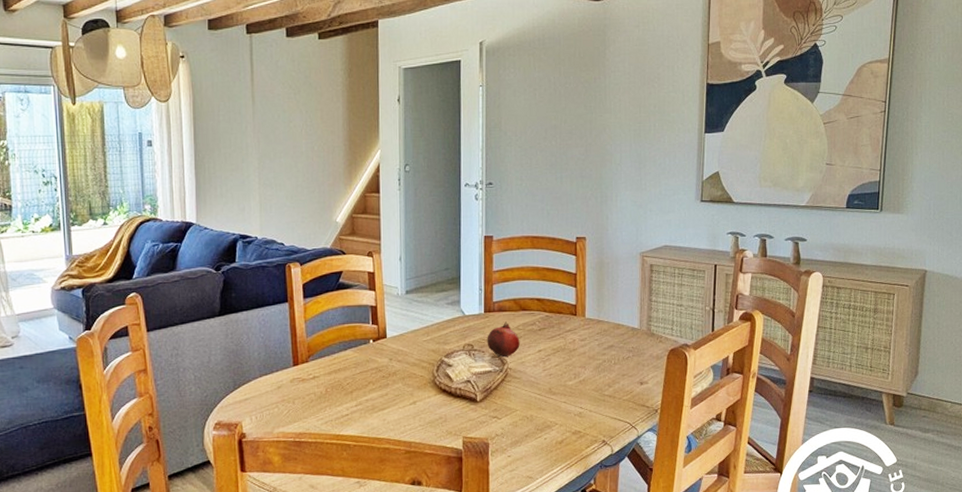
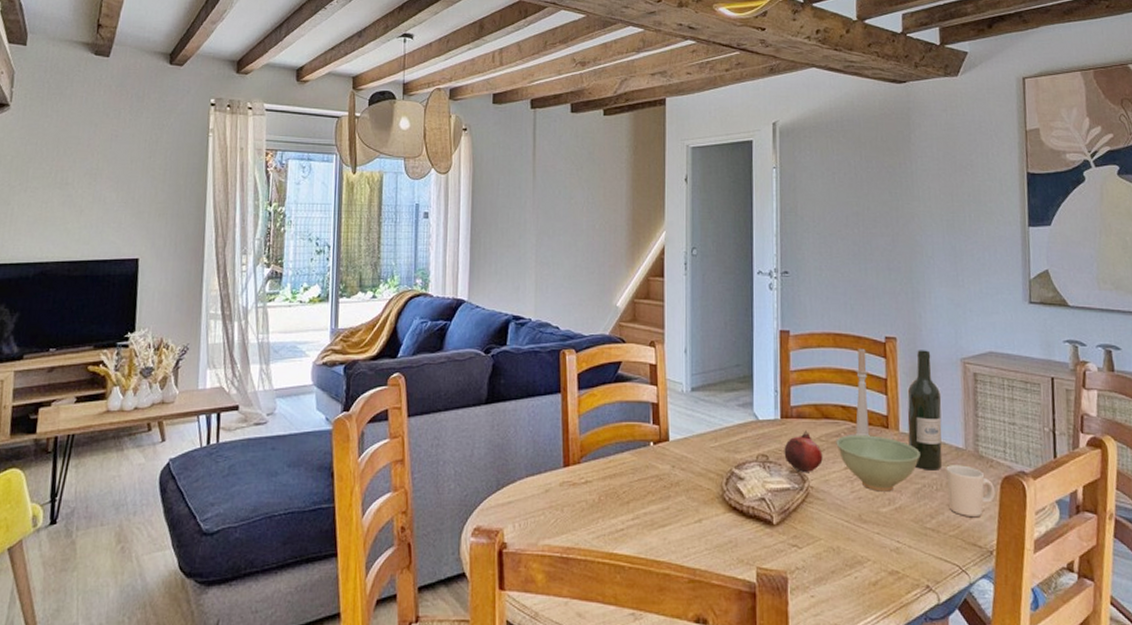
bowl: none [531,322,602,369] -> present [836,435,920,492]
candlestick: none [541,248,561,324] -> present [847,348,870,437]
wine bottle: none [593,247,622,348] -> present [907,350,943,471]
mug: none [623,342,663,384] -> present [946,465,996,518]

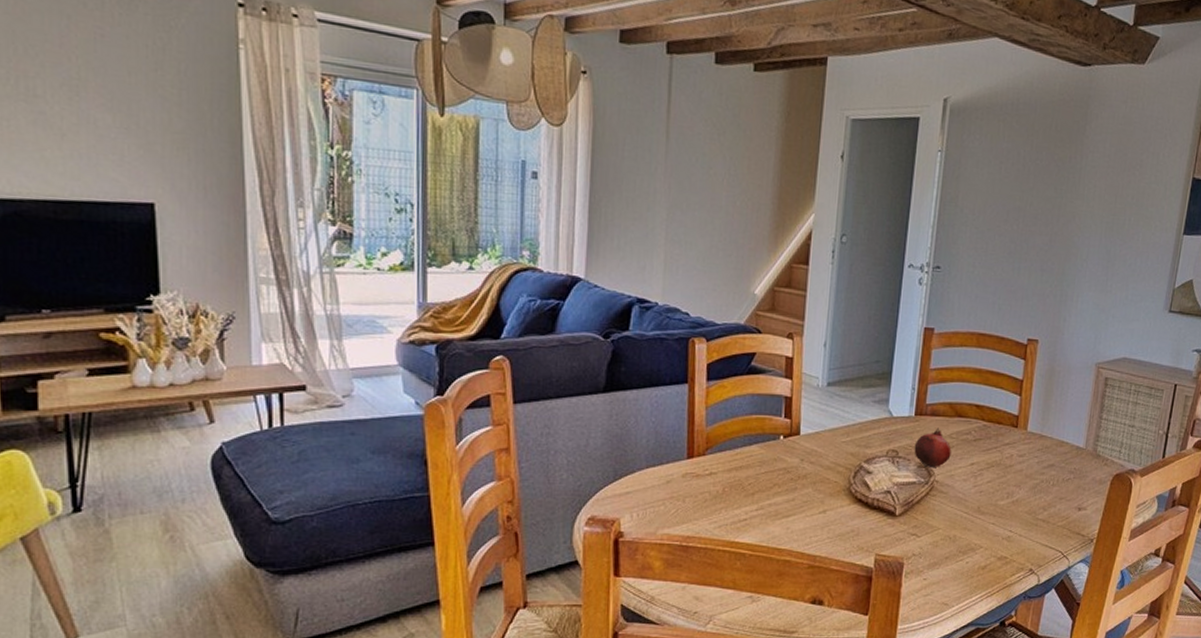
bowl: present [836,435,920,492] -> none [965,433,1043,486]
candlestick: present [847,348,870,437] -> none [977,349,1007,435]
wine bottle: present [907,350,943,471] -> none [1034,353,1072,468]
mug: present [946,465,996,518] -> none [1061,463,1106,510]

